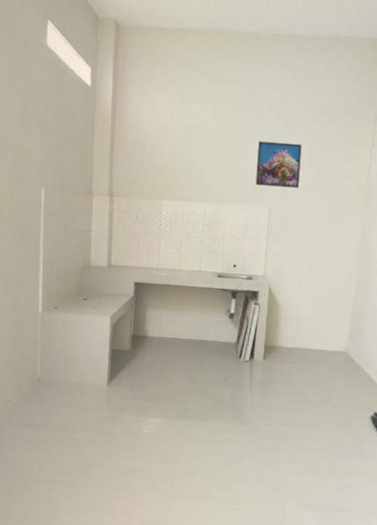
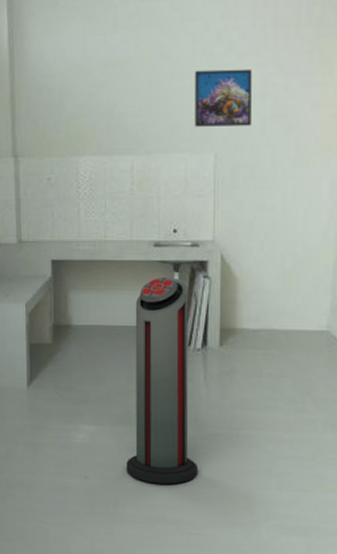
air purifier: none [183,302,242,469] -> present [126,277,197,484]

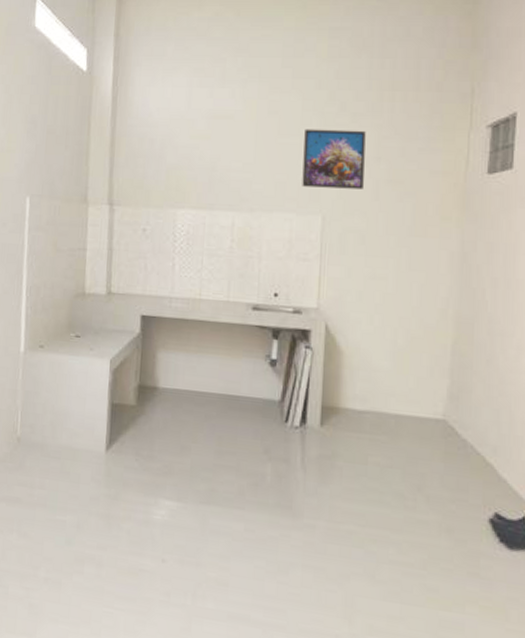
air purifier: present [126,277,197,484] -> none [209,343,290,580]

